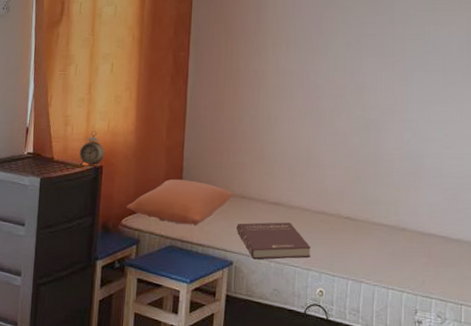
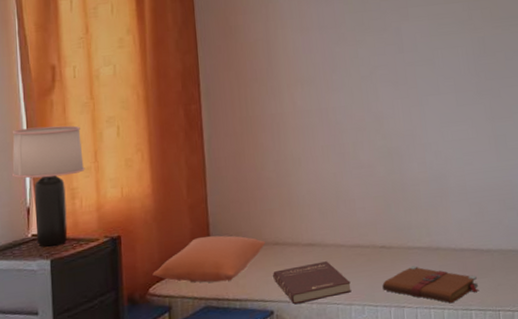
table lamp: none [17,55,80,166] -> present [11,125,85,247]
alarm clock: present [79,131,105,168] -> none [92,200,122,240]
book: none [342,242,443,287] -> present [382,265,480,303]

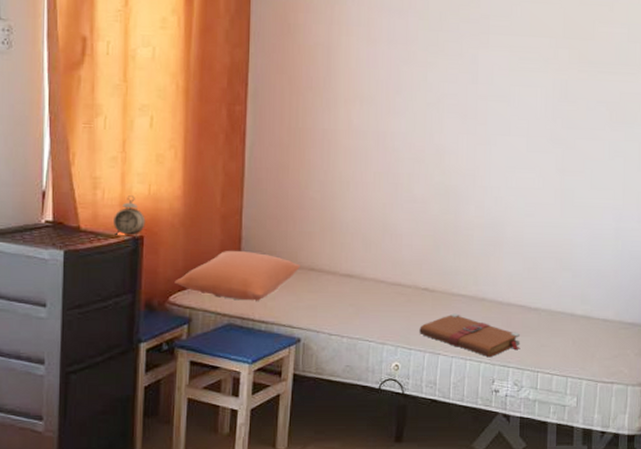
table lamp: present [11,125,85,247] -> none [27,102,111,236]
alarm clock: none [92,200,122,240] -> present [114,195,146,238]
book: present [273,261,352,305] -> none [304,295,386,336]

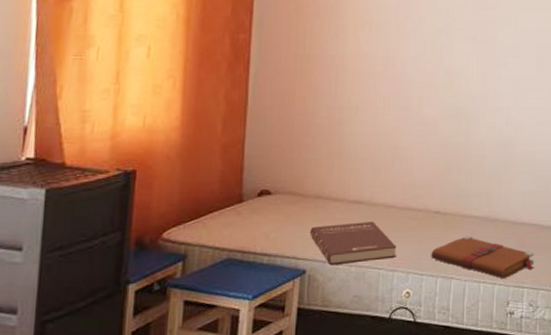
alarm clock: present [114,195,146,238] -> none [103,128,139,172]
pillow: present [174,251,300,301] -> none [169,181,306,233]
book: none [304,295,386,336] -> present [310,221,397,266]

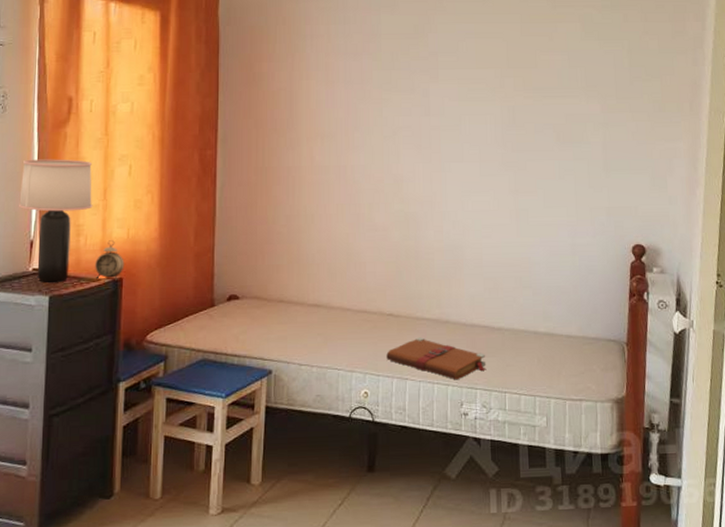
table lamp: none [9,35,103,174] -> present [18,159,93,282]
alarm clock: none [103,128,139,172] -> present [95,240,125,280]
book: present [310,221,397,266] -> none [275,324,354,366]

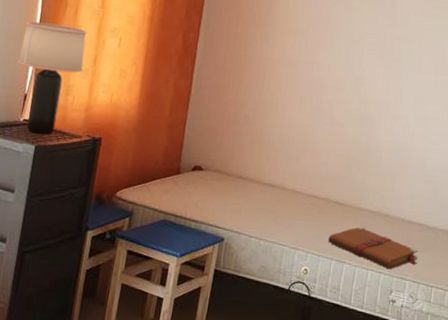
alarm clock: present [95,240,125,280] -> none [78,103,105,139]

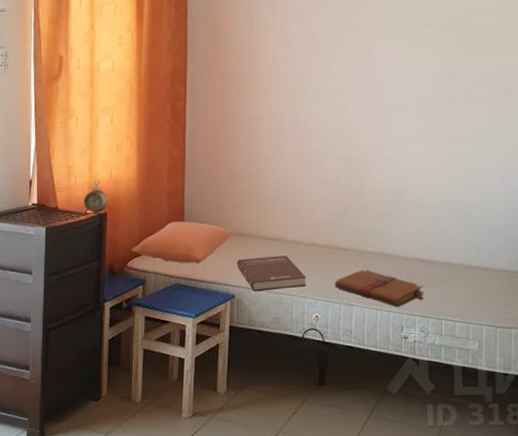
table lamp: present [17,21,87,134] -> none [19,109,81,216]
alarm clock: none [78,103,105,139] -> present [84,180,108,215]
pillow: none [122,155,230,202] -> present [132,222,232,264]
book: none [230,201,300,238] -> present [237,255,306,292]

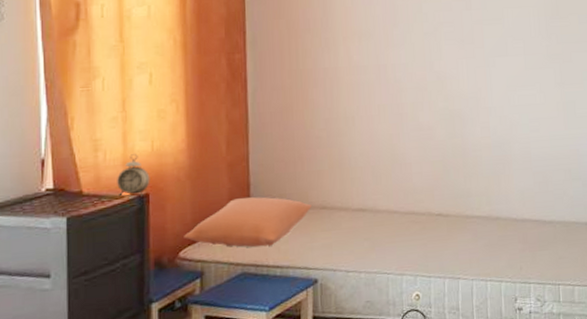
book: present [237,255,306,292] -> none [318,228,403,273]
book: present [335,269,425,306] -> none [437,235,540,275]

